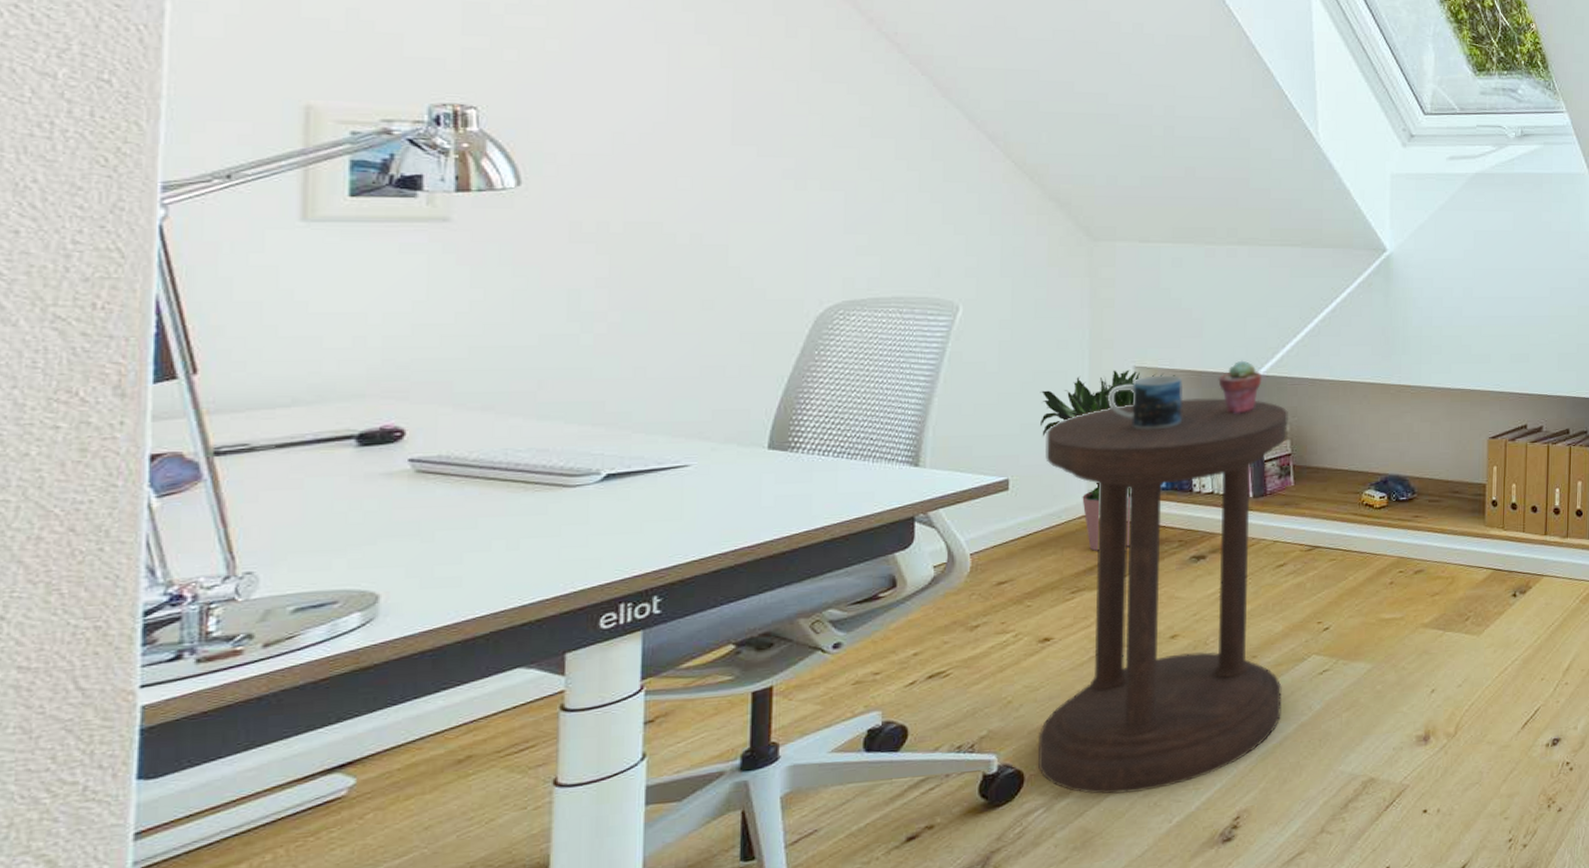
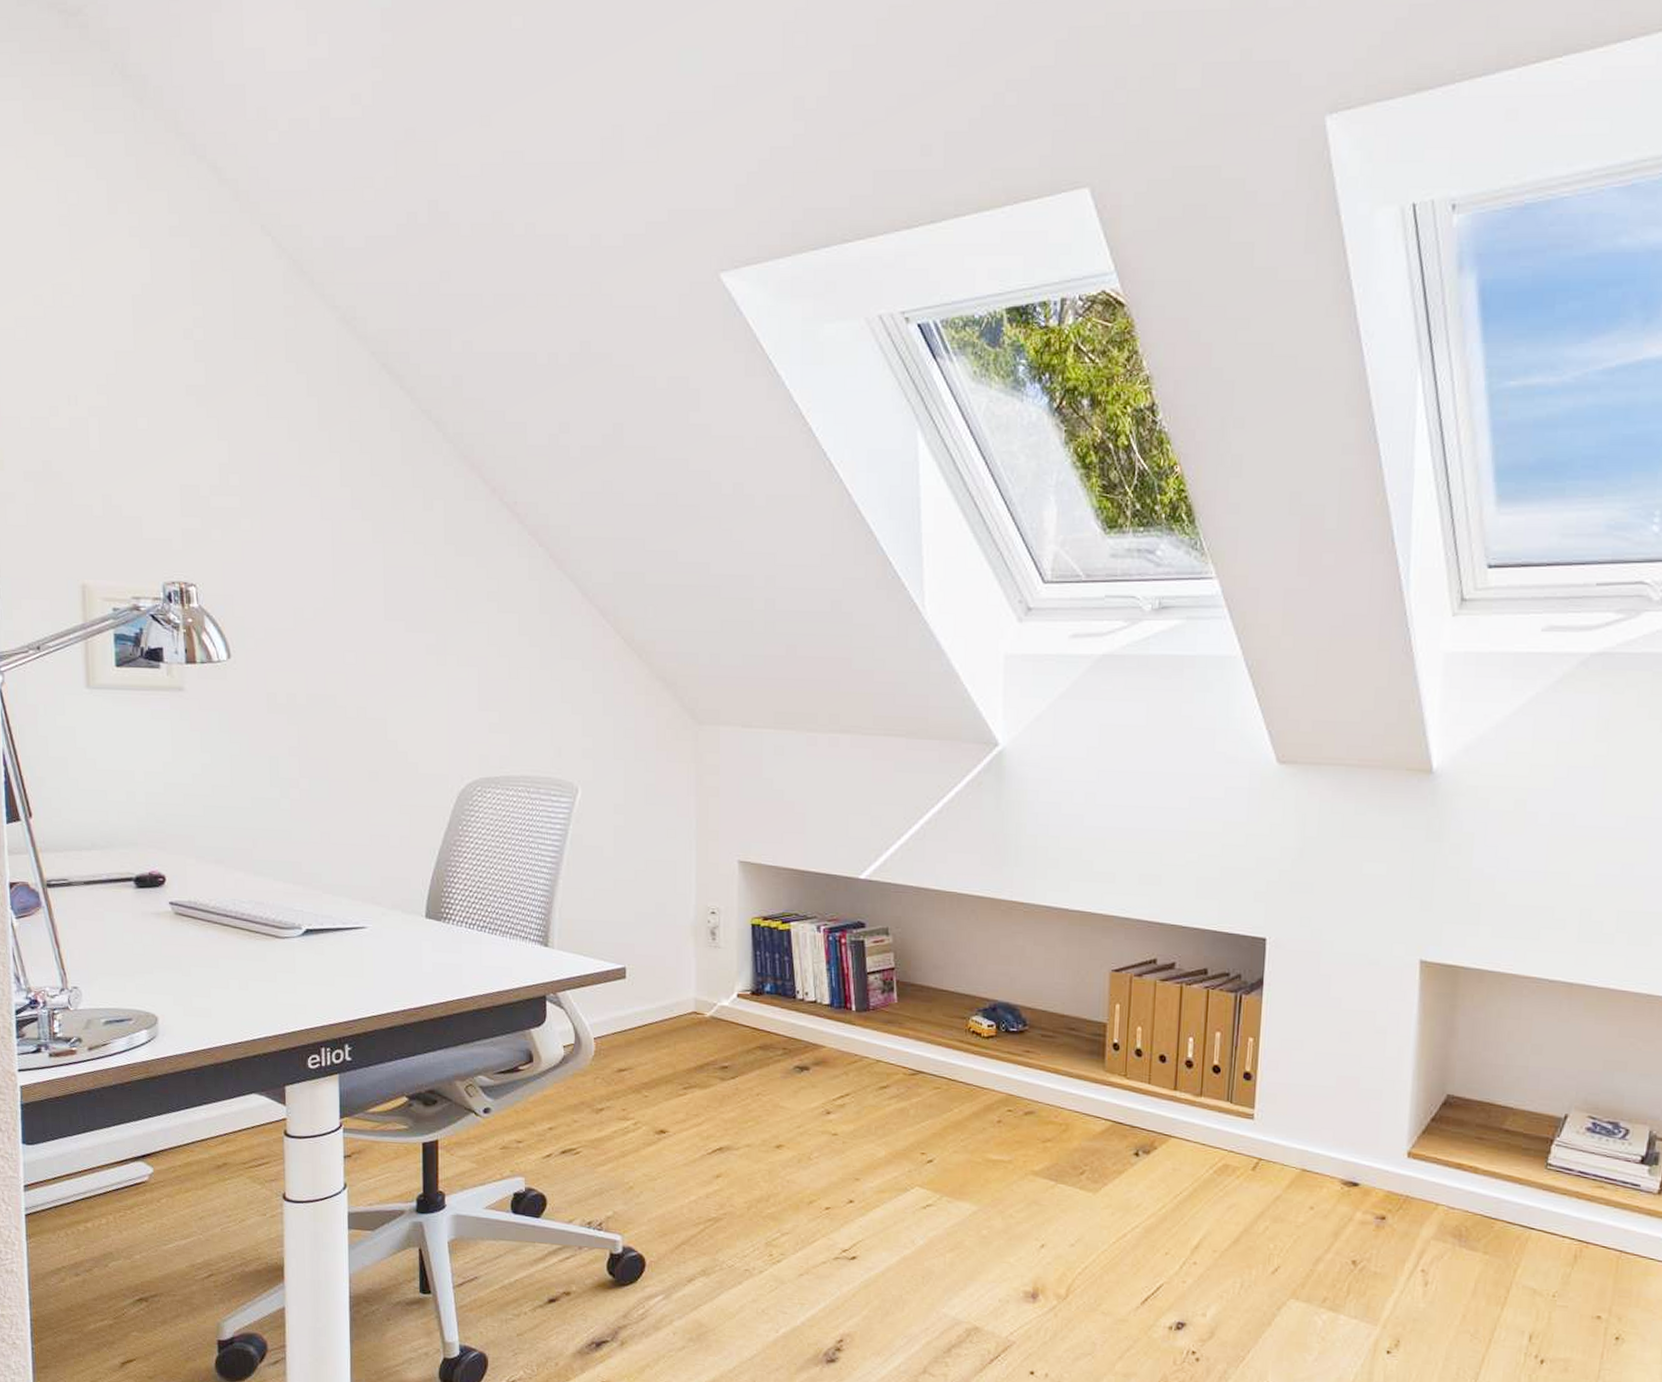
side table: present [1038,398,1288,795] -> none [658,899,892,1297]
potted plant: present [1040,369,1176,551] -> none [652,863,779,1049]
mug: present [1108,375,1184,430] -> none [715,872,787,930]
potted succulent: present [1218,360,1262,414] -> none [820,861,865,920]

